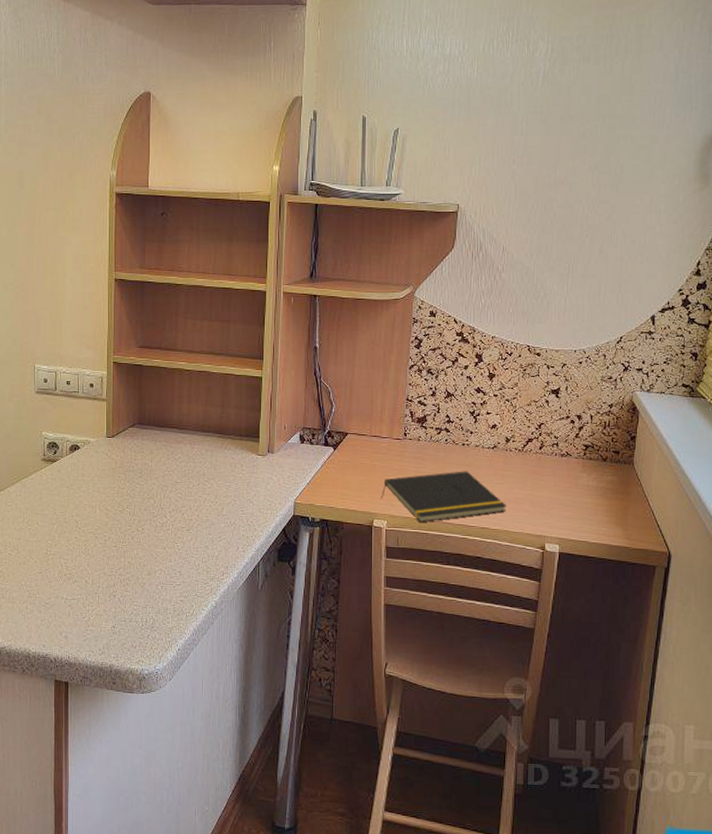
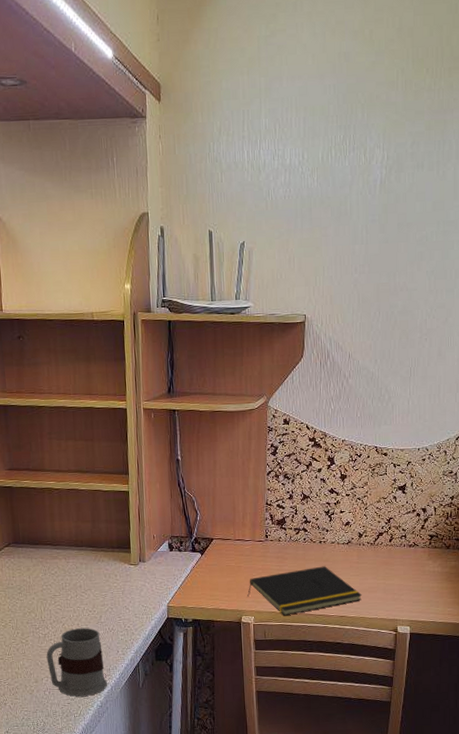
mug: none [162,519,224,594] -> present [46,628,107,697]

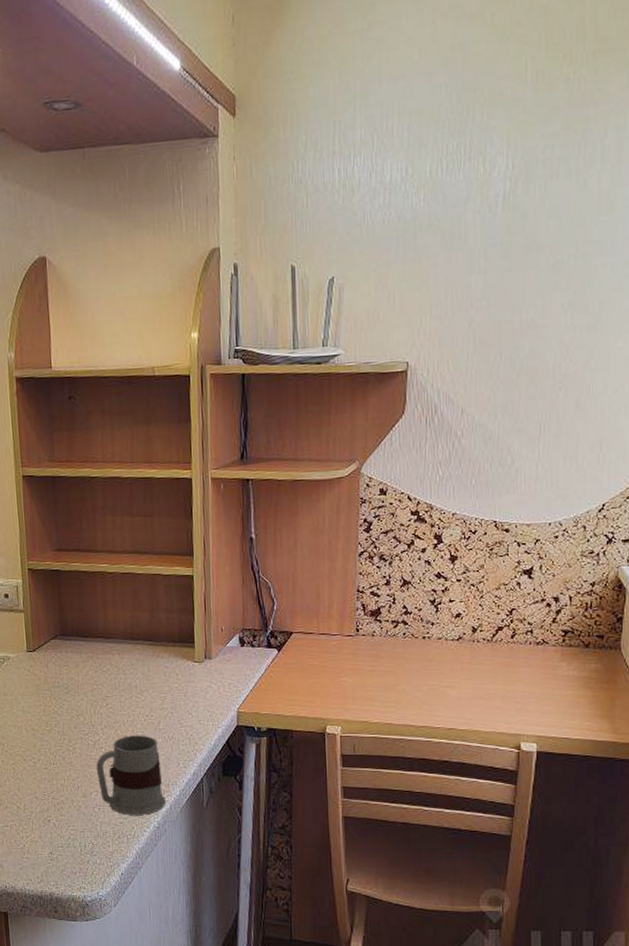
notepad: present [247,566,362,615] -> none [333,667,475,726]

